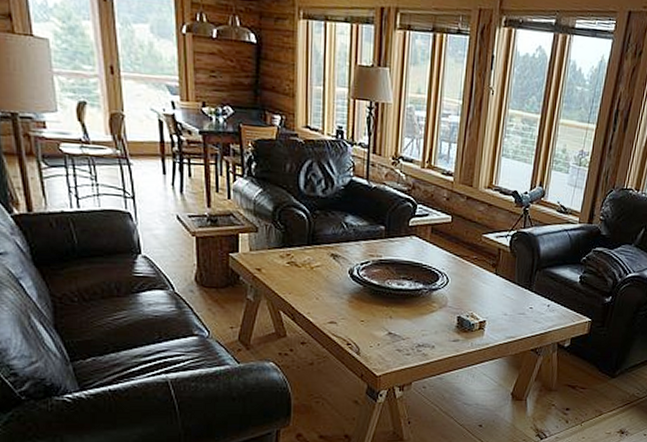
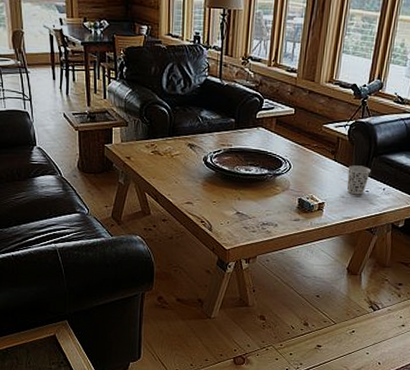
cup: none [509,279,535,312] -> present [346,165,372,195]

